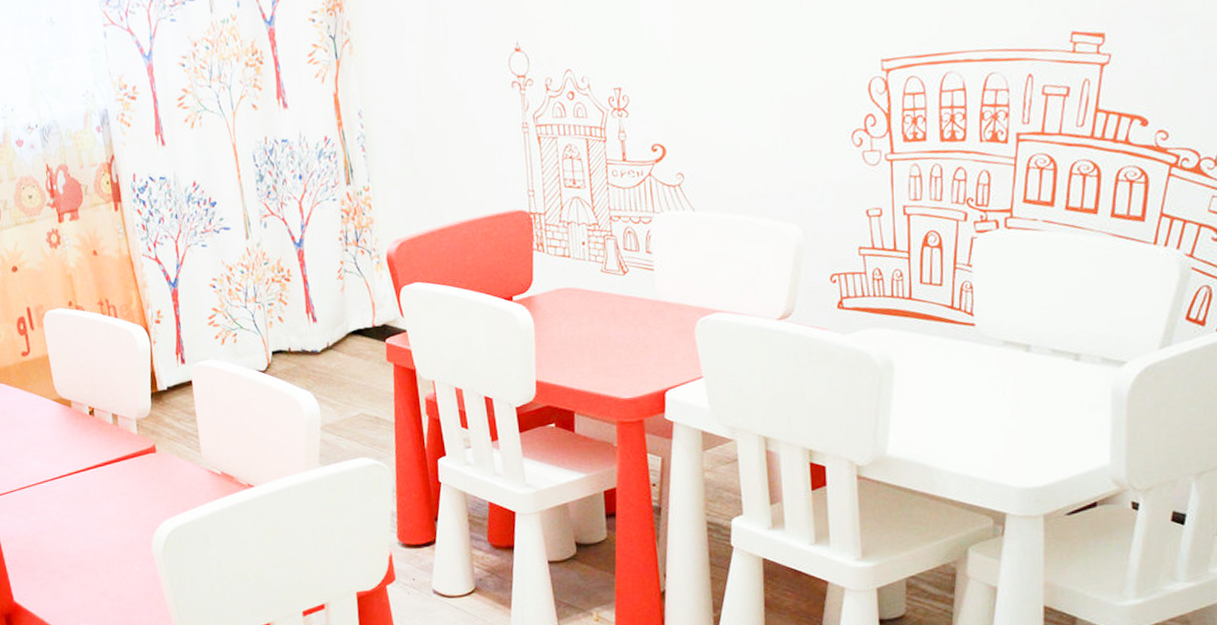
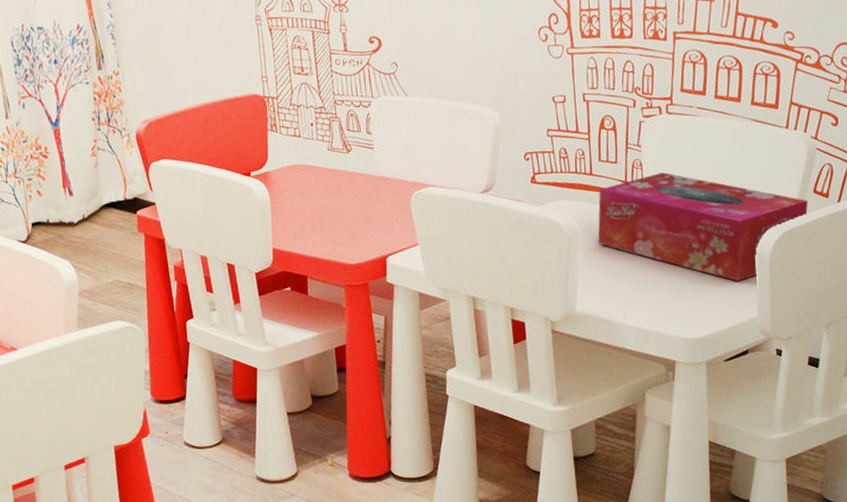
tissue box: none [916,296,1179,423] -> present [598,172,809,281]

